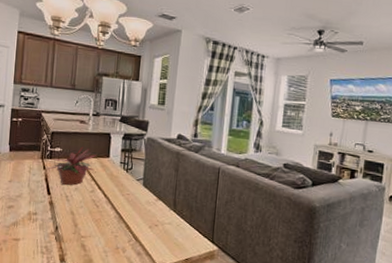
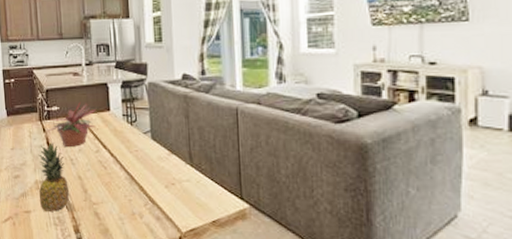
fruit: none [29,179,61,241] -> present [38,142,70,212]

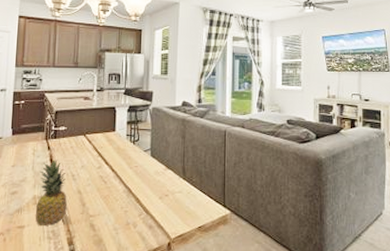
potted plant: present [47,102,98,147] -> none [51,123,103,163]

